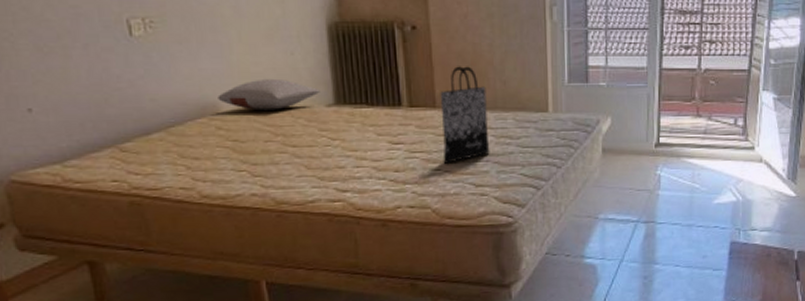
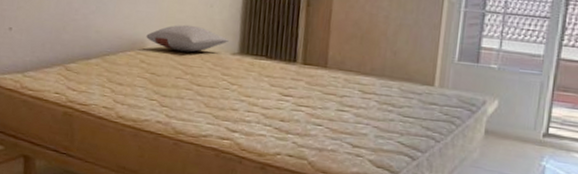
tote bag: present [440,66,490,164] -> none [325,33,377,121]

